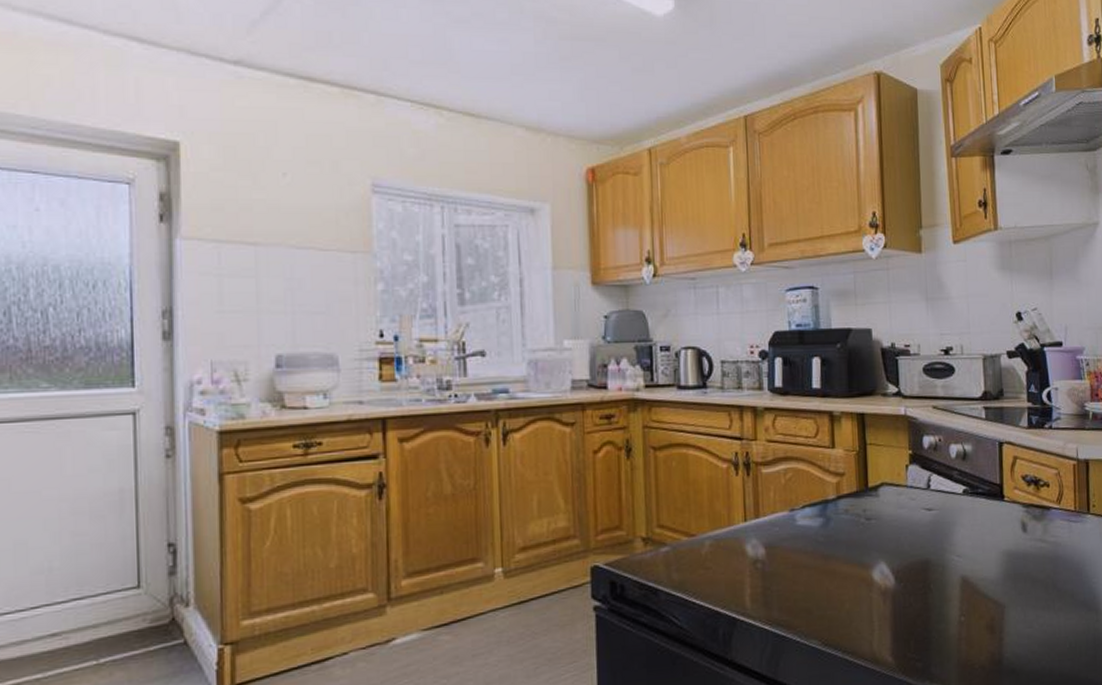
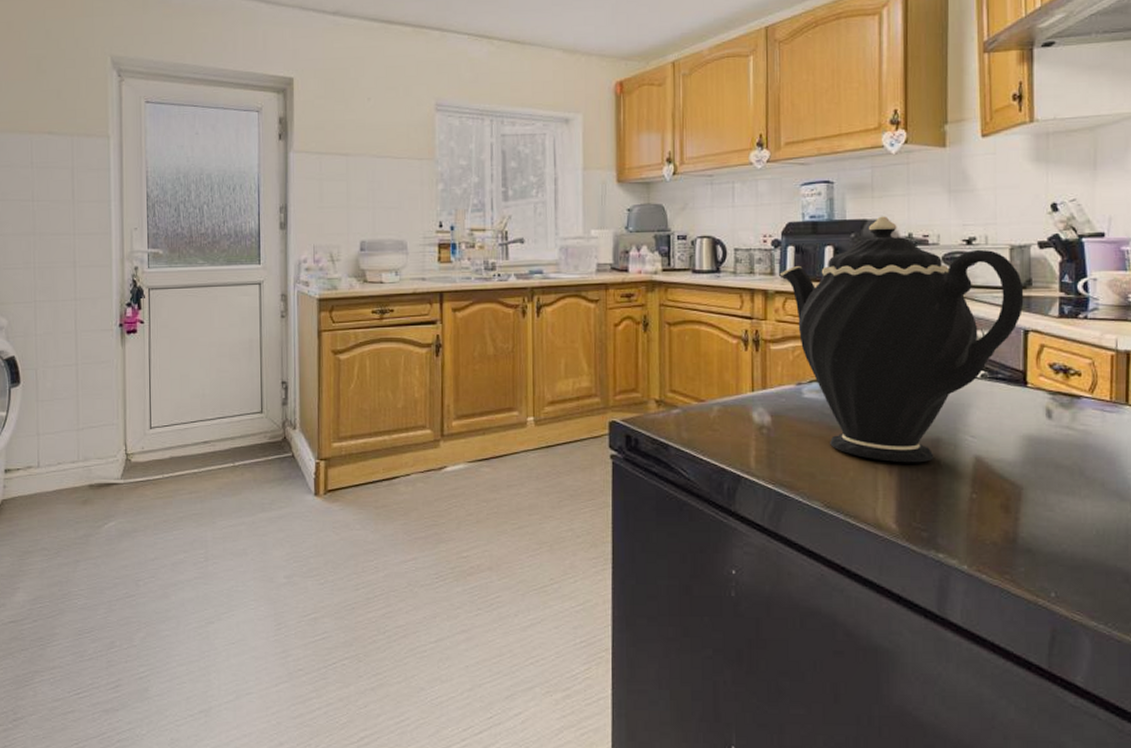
teapot: none [768,324,998,590] -> present [779,216,1024,463]

